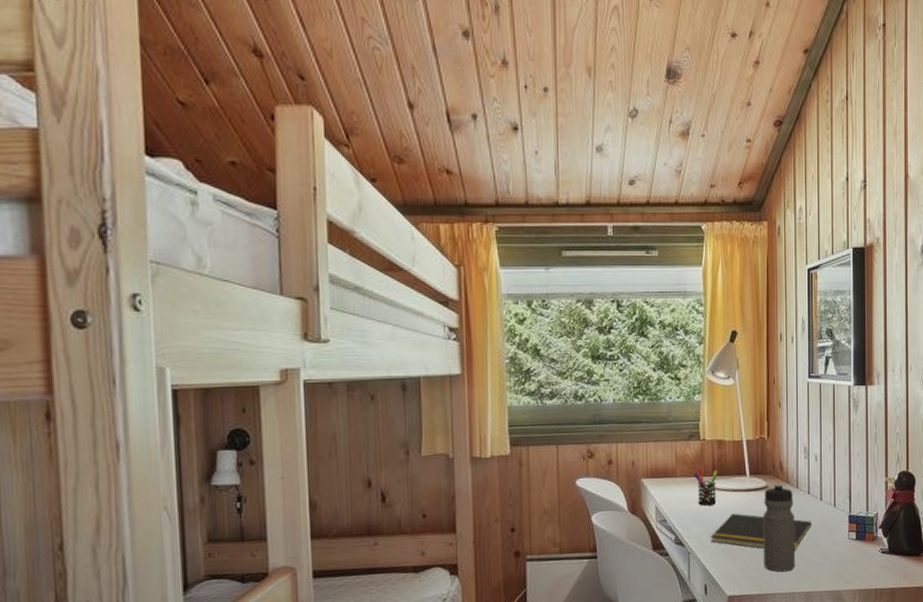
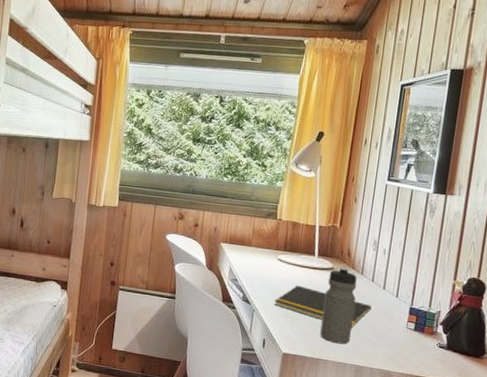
pen holder: present [693,469,717,506] -> none [266,243,288,275]

